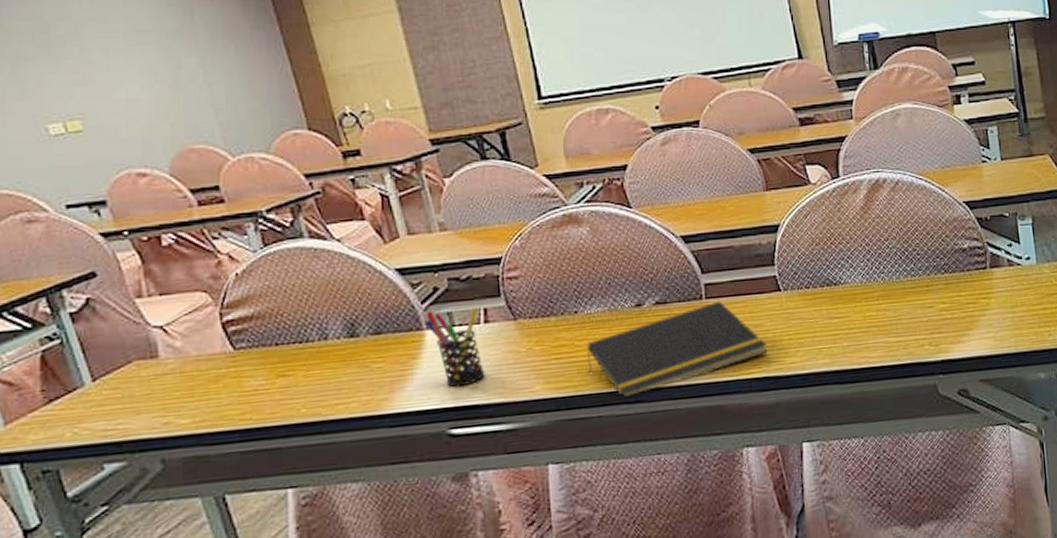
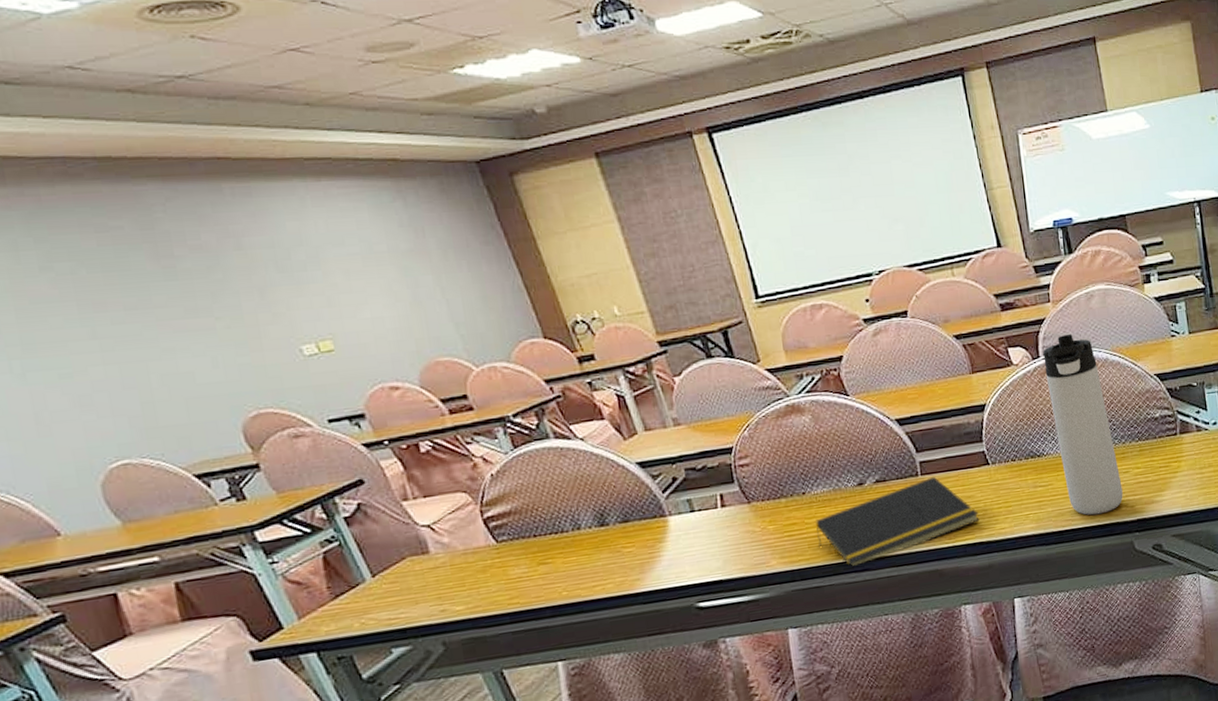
pen holder: present [425,308,485,388] -> none [667,494,726,566]
thermos bottle: none [843,153,927,353] -> present [1043,333,1123,515]

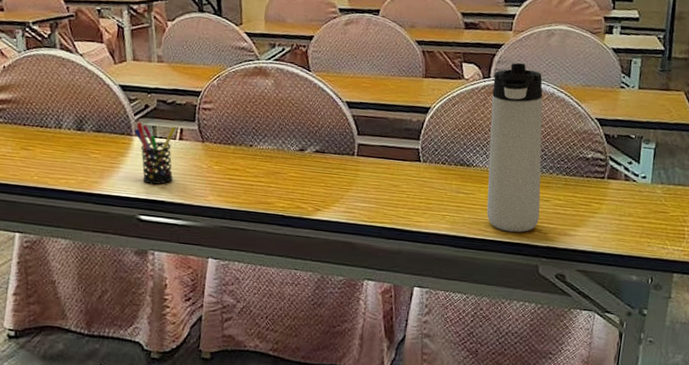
pen holder: none [667,494,726,566] -> present [134,121,176,185]
notepad: present [816,476,980,566] -> none [253,159,401,220]

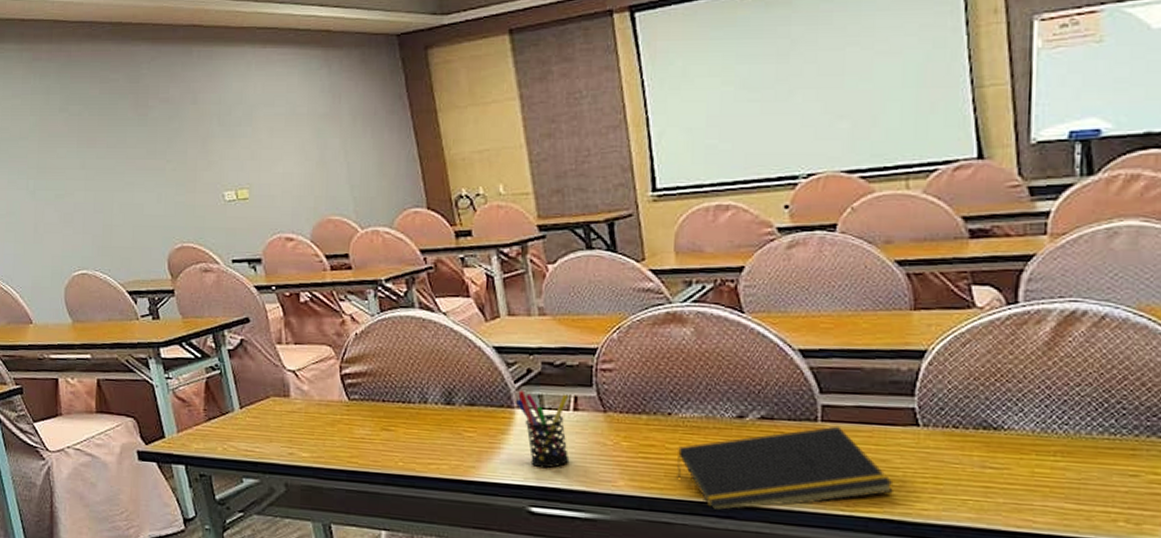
notepad: none [253,159,401,220] -> present [677,426,894,510]
thermos bottle: present [486,62,543,233] -> none [1023,278,1124,524]

